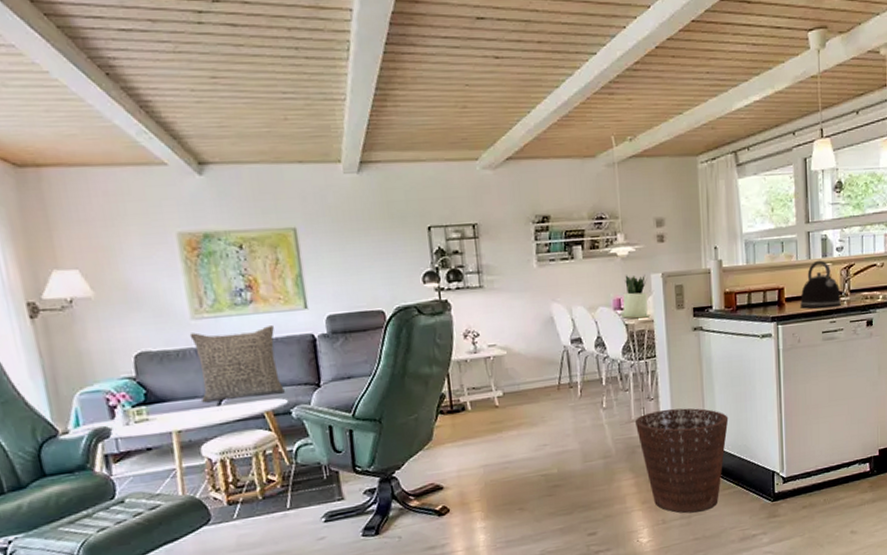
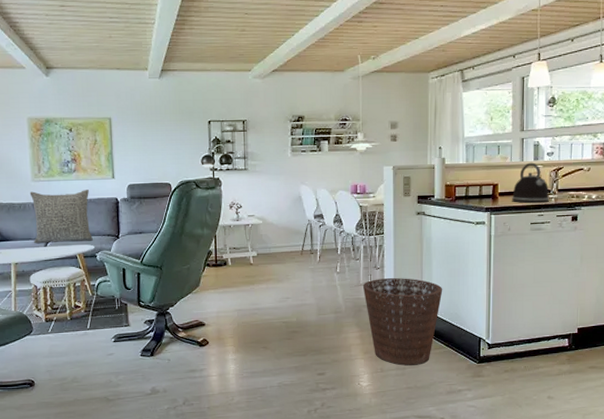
planter: present [620,275,649,319] -> none [356,166,380,202]

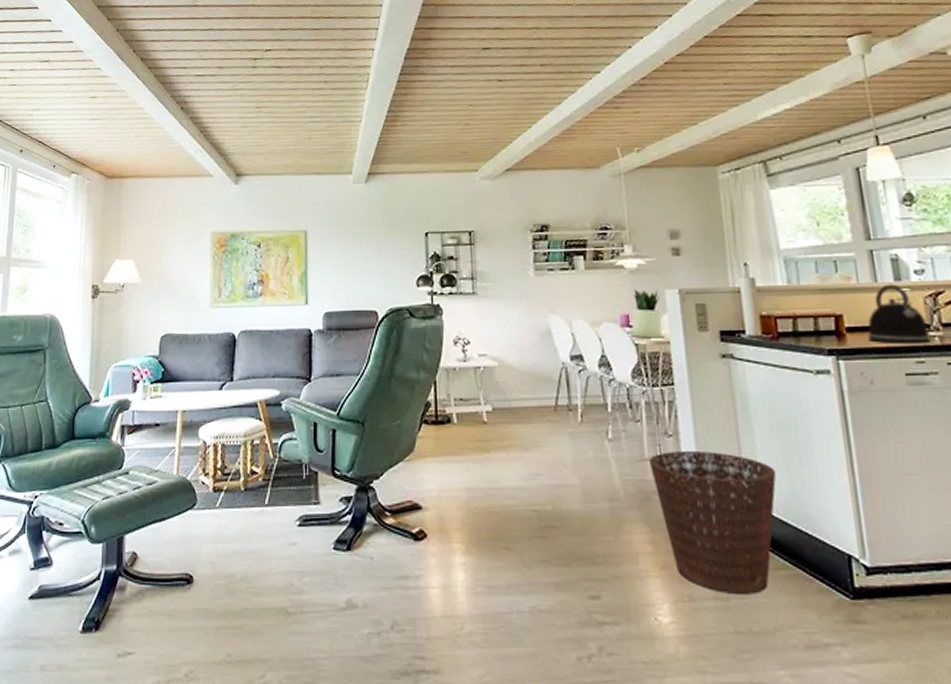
pillow: present [29,190,93,244] -> none [206,318,278,386]
planter: none [356,166,380,202] -> present [629,289,664,339]

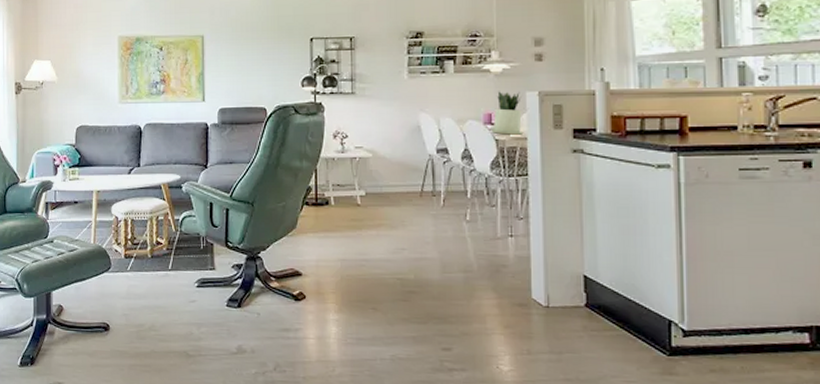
basket: present [648,451,777,595] -> none [500,232,613,350]
kettle: present [867,284,932,345] -> none [709,89,767,143]

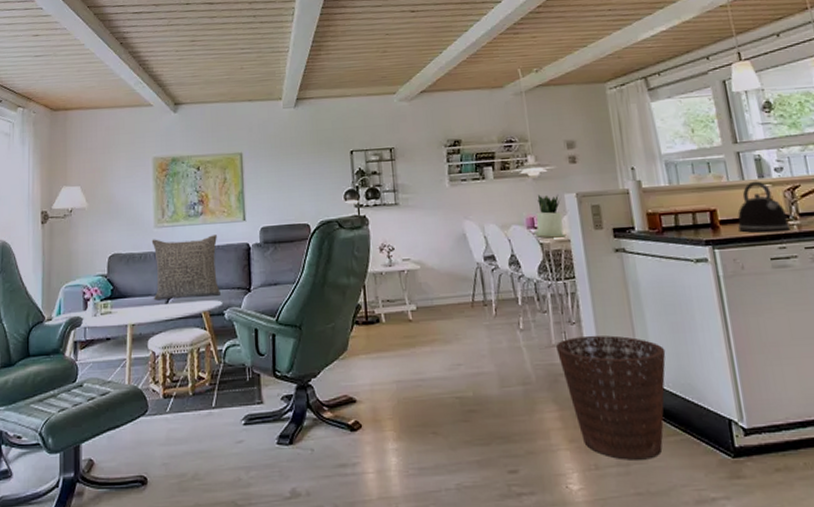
pillow: none [116,113,179,171] -> present [151,235,221,301]
basket: none [500,232,613,350] -> present [555,335,666,460]
kettle: none [709,89,767,143] -> present [738,181,791,233]

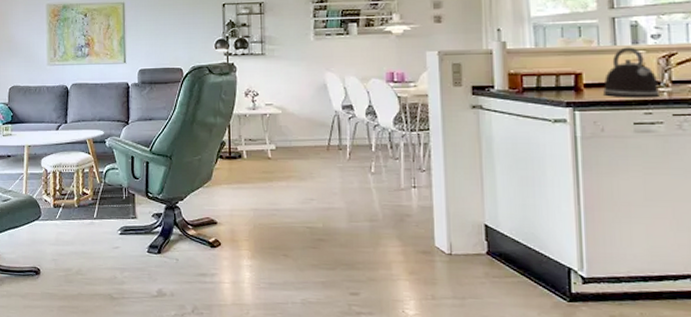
pillow: present [151,235,221,301] -> none [45,74,103,127]
planter: present [534,195,565,238] -> none [393,51,423,92]
basket: present [555,335,666,460] -> none [404,183,512,296]

